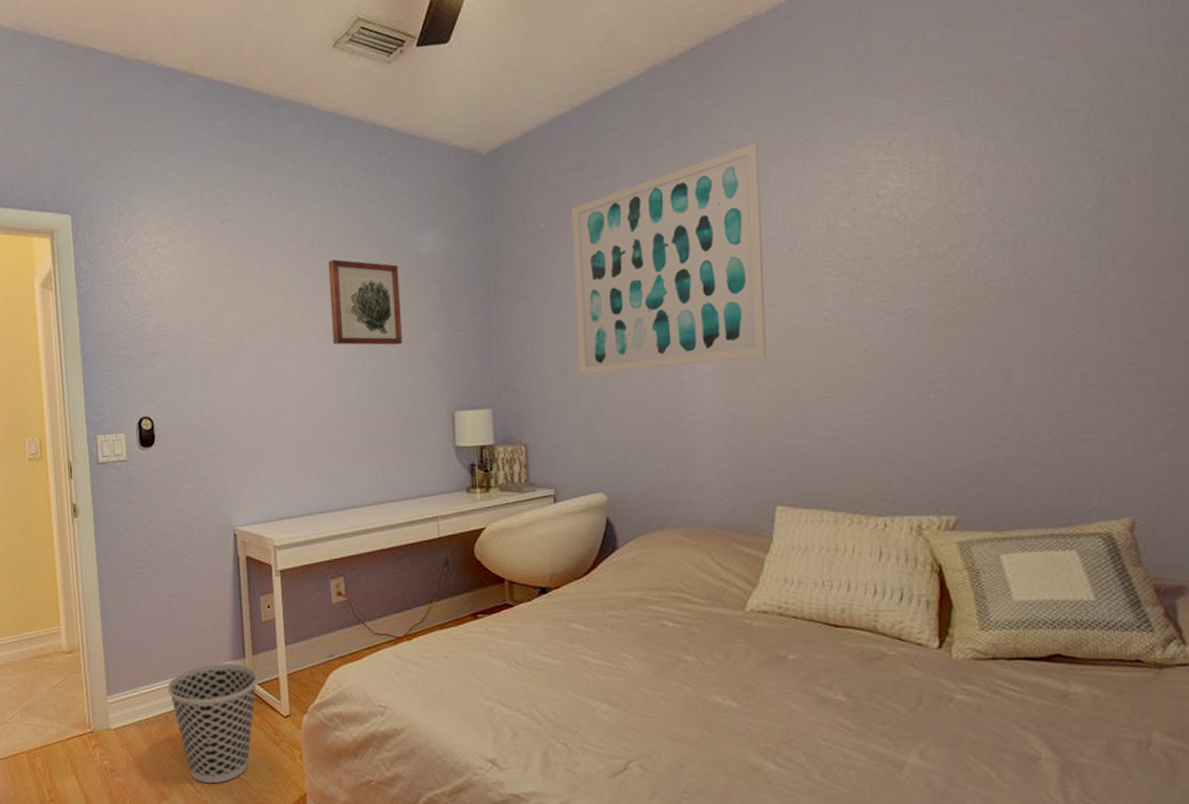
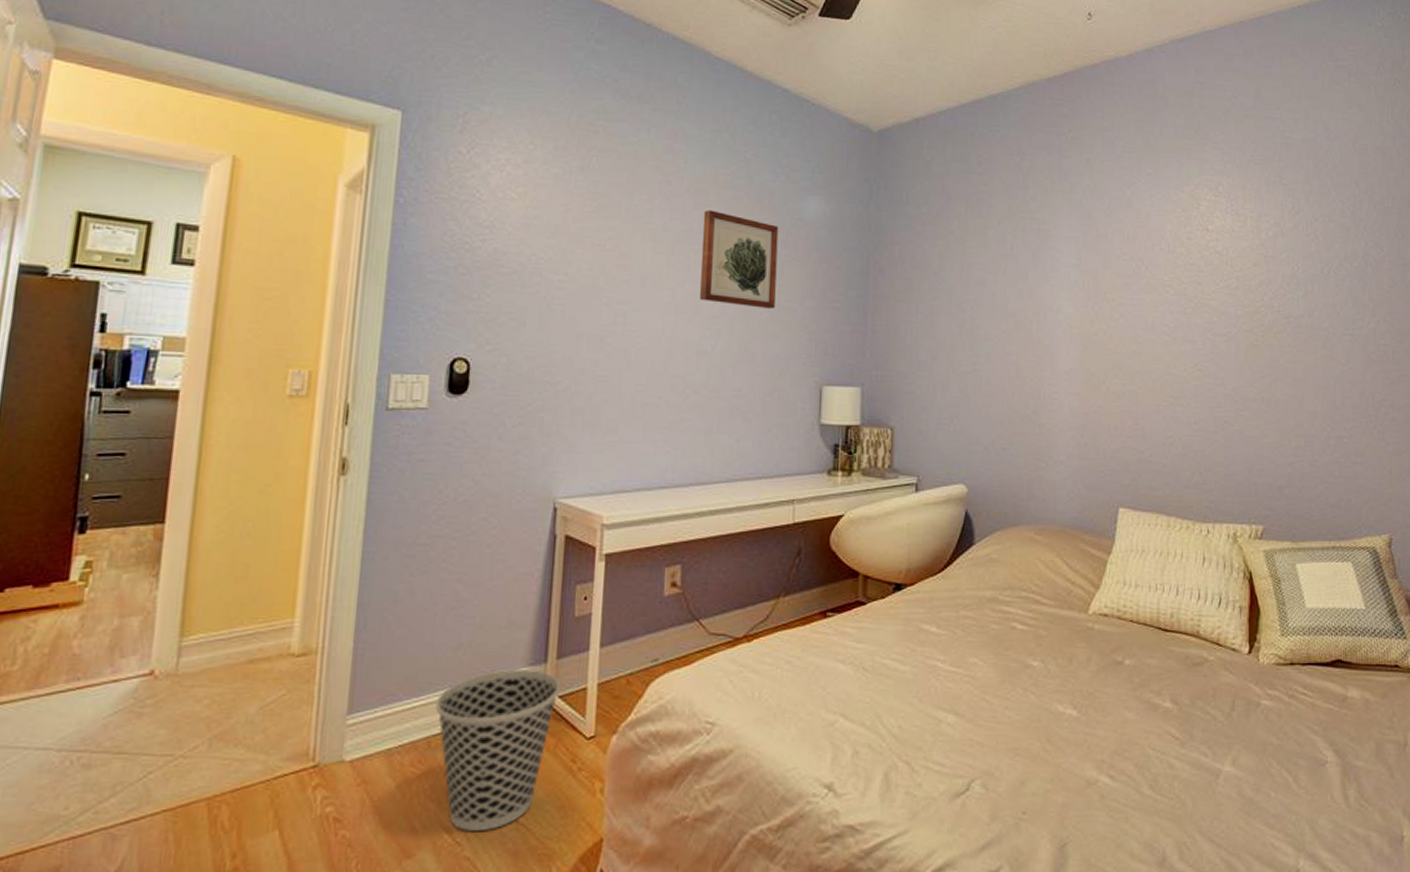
wall art: present [571,142,766,376] -> none [949,166,1116,362]

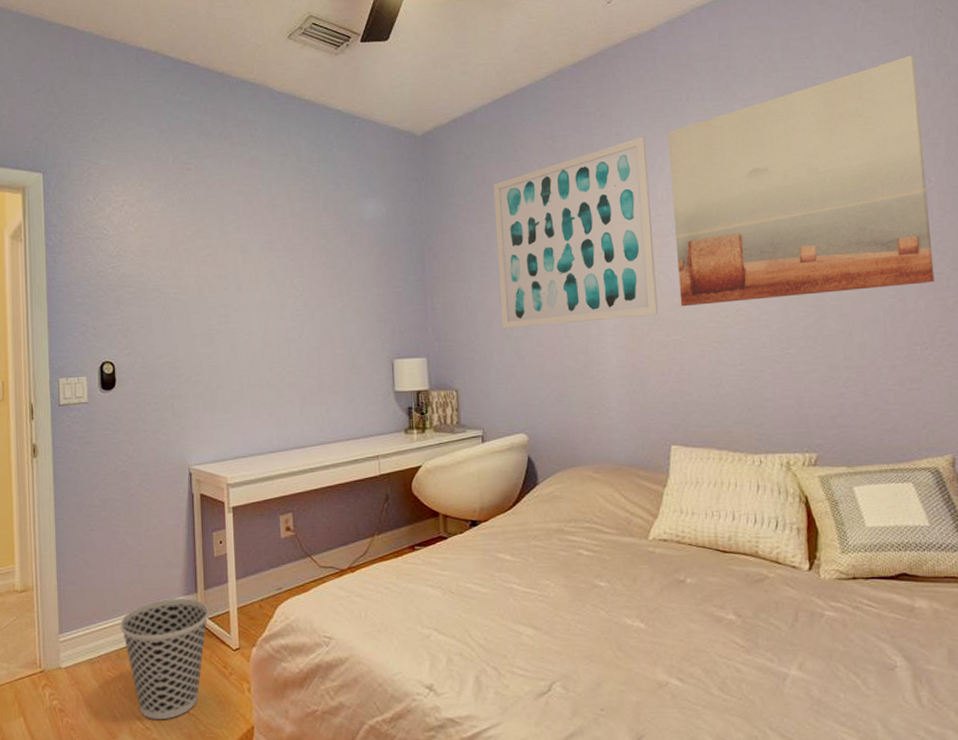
wall art: present [700,210,779,309] -> none [281,221,347,299]
wall art: none [949,166,1116,362] -> present [493,136,658,329]
wall art: none [1138,121,1382,356] -> present [667,55,935,307]

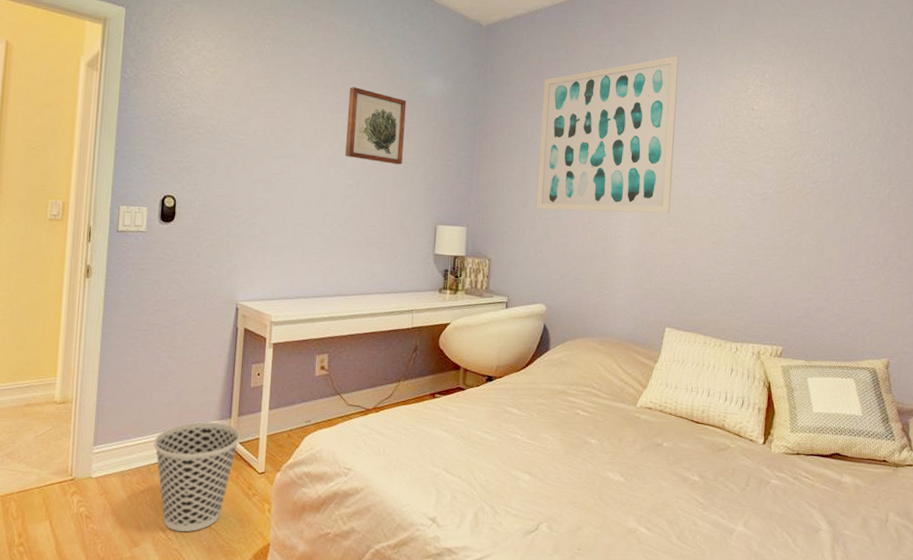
wall art: none [281,221,347,299] -> present [345,87,407,165]
wall art: present [667,55,935,307] -> none [689,20,905,214]

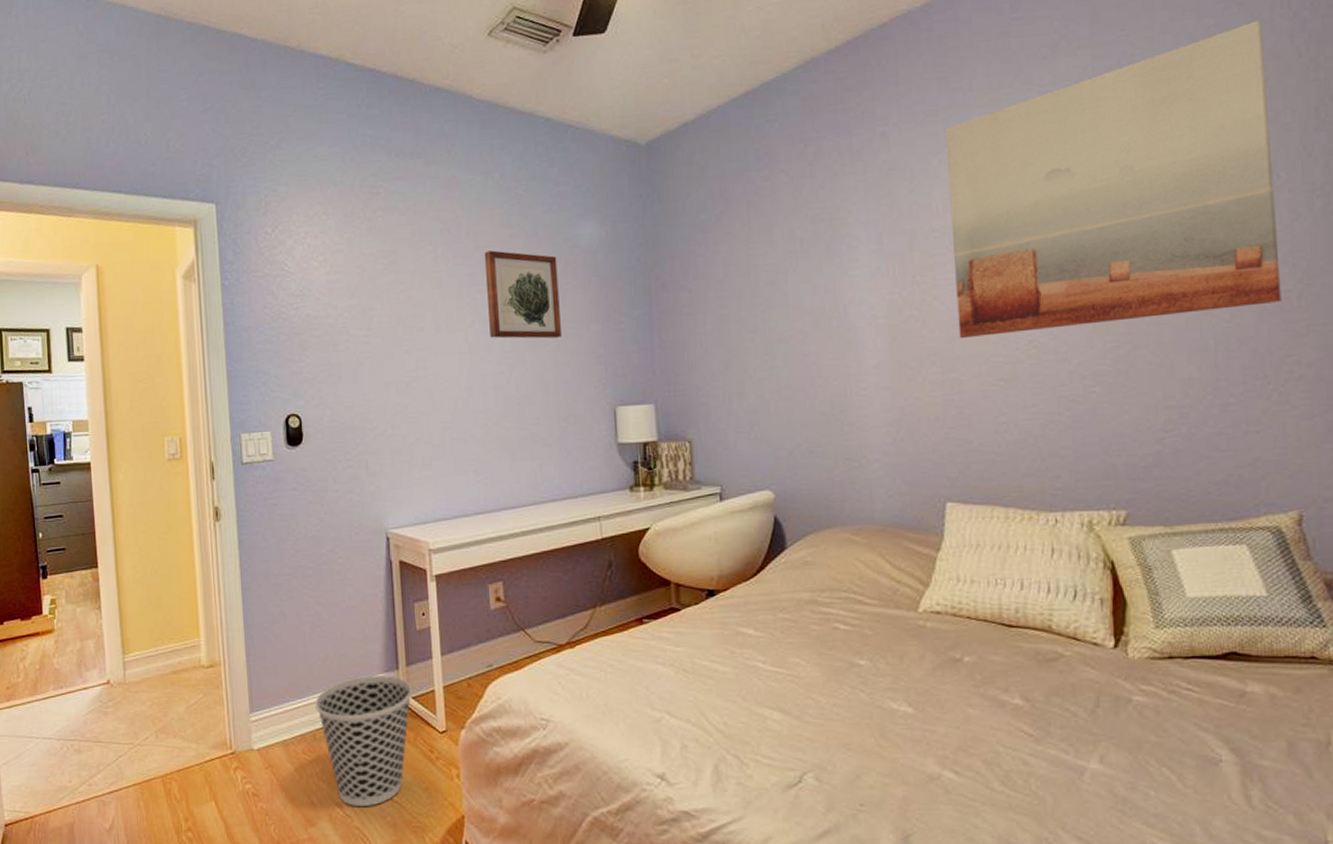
wall art: present [536,55,679,214] -> none [732,134,931,369]
wall art: none [689,20,905,214] -> present [944,20,1282,339]

